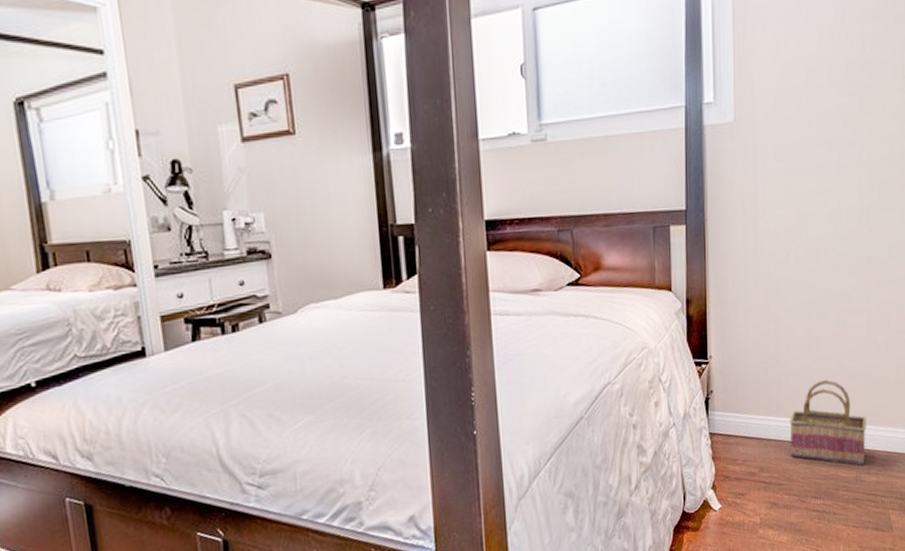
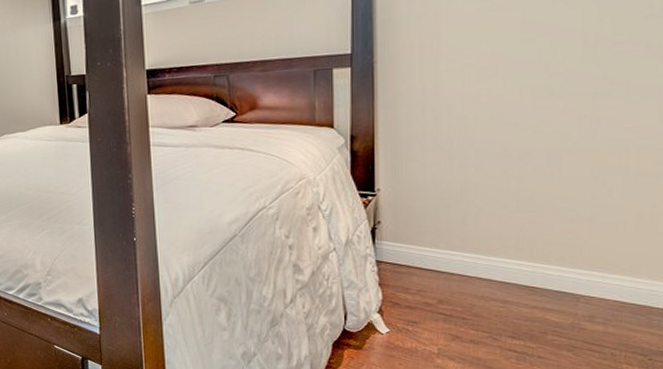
basket: present [789,380,867,467] -> none [478,220,589,313]

